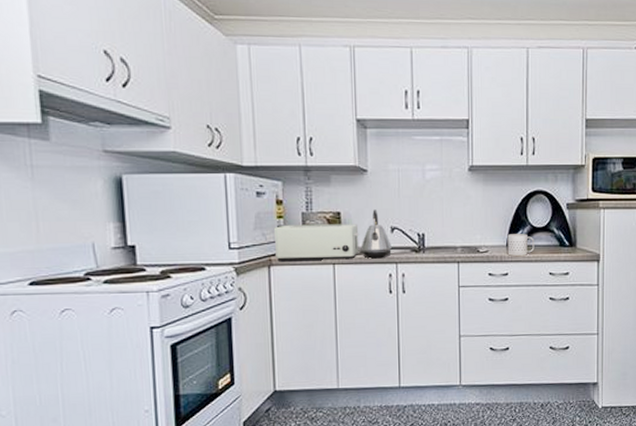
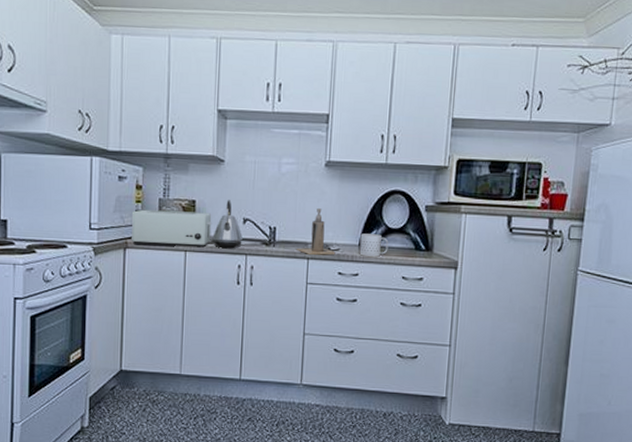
soap dispenser: none [446,211,485,258] -> present [296,207,336,255]

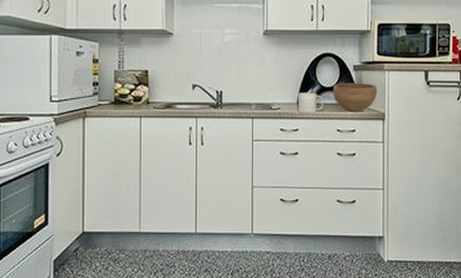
toaster: present [131,209,212,249] -> none [89,81,164,114]
kettle: present [212,200,244,249] -> none [165,69,193,113]
soap dispenser: present [296,207,336,255] -> none [241,71,277,114]
bowl: none [400,225,452,258] -> present [333,83,378,112]

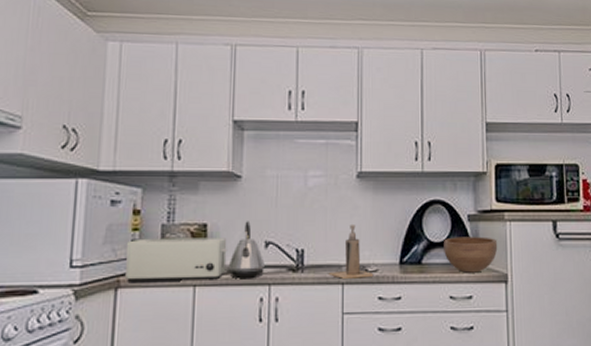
toaster: none [89,81,164,114] -> present [125,238,227,283]
kettle: none [165,69,193,113] -> present [228,221,266,279]
soap dispenser: none [241,71,277,114] -> present [328,224,374,279]
mug: present [298,93,323,114] -> none [400,250,432,277]

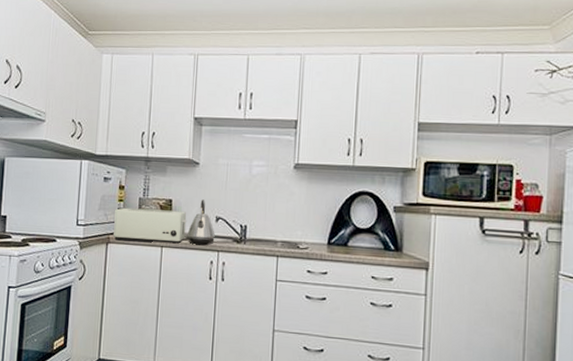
soap dispenser: present [328,224,374,279] -> none [266,207,304,253]
bowl: present [444,237,498,273] -> none [369,225,421,258]

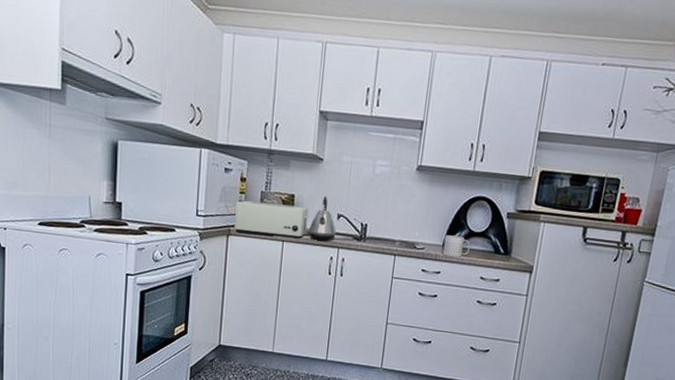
mug: none [328,233,357,257] -> present [442,235,471,258]

